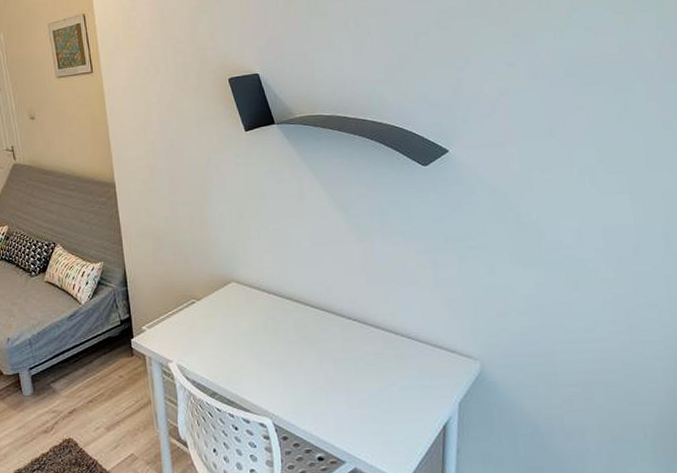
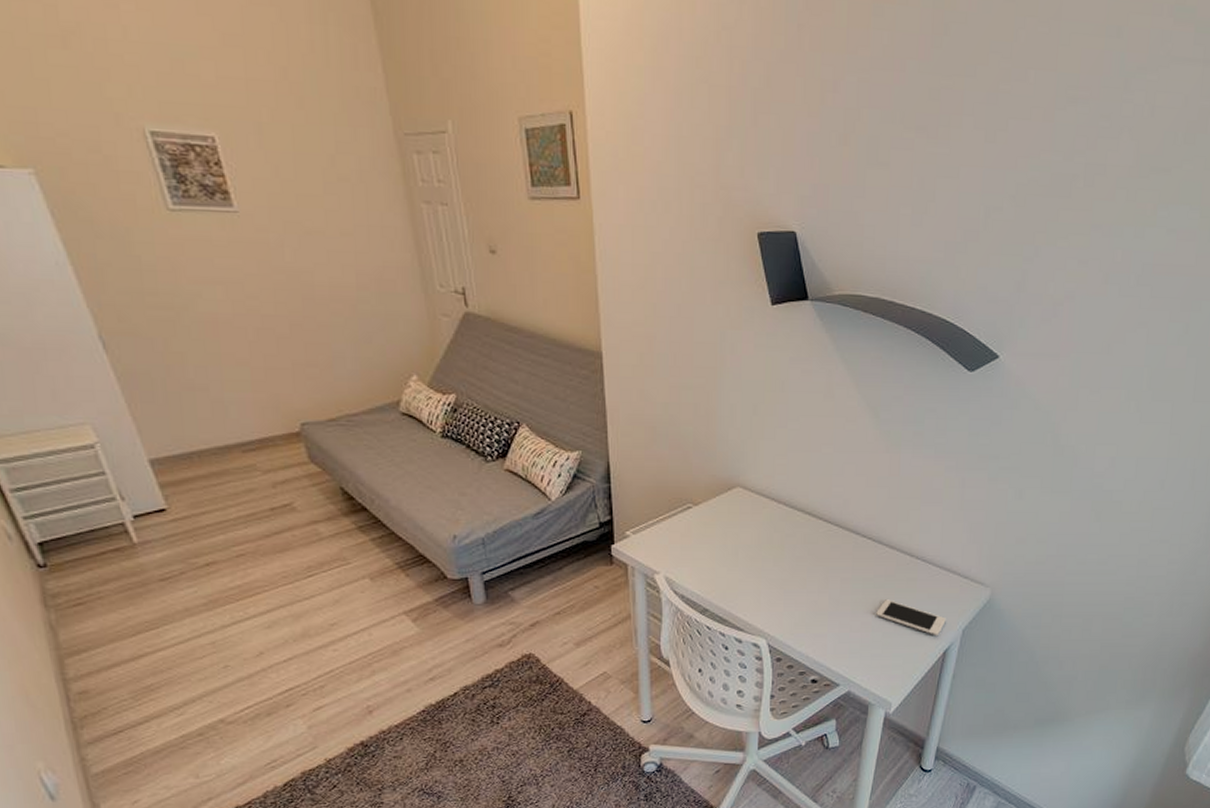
cell phone: none [371,376,441,411] -> present [876,599,946,637]

